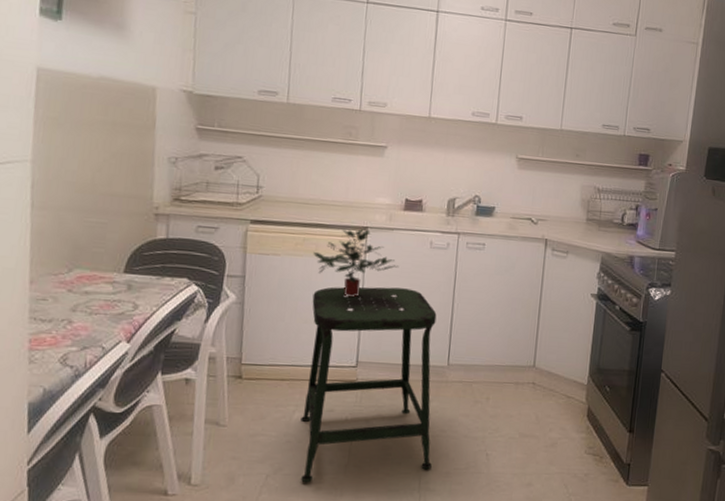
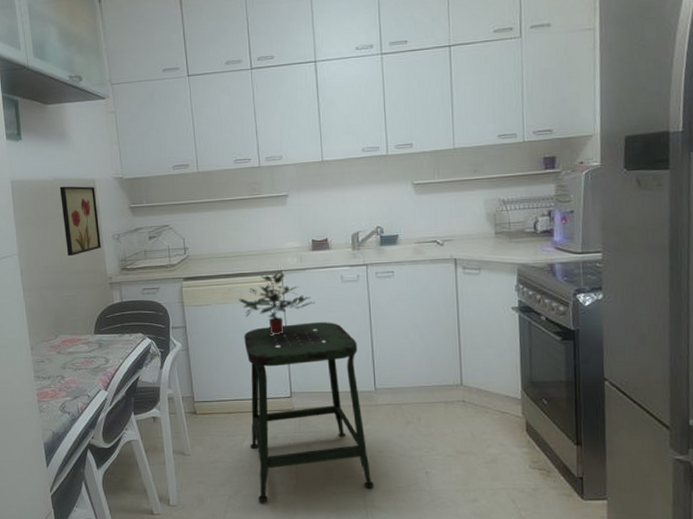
wall art: none [102,87,155,175] -> present [59,186,101,257]

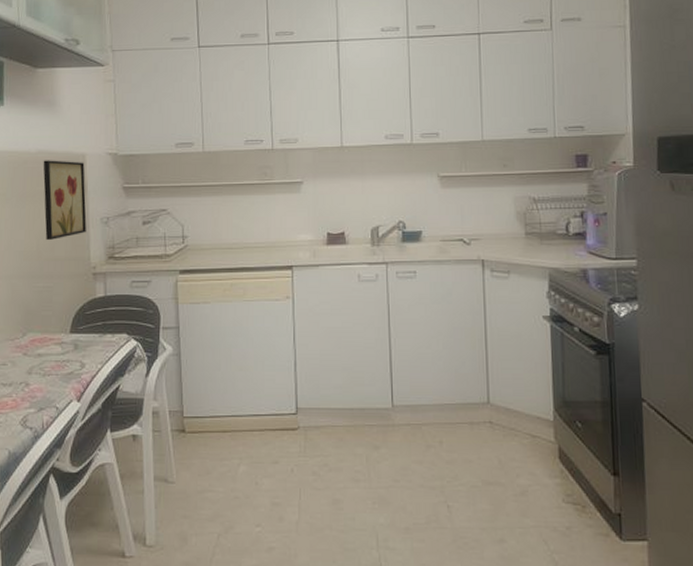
potted plant: present [239,271,316,334] -> none [242,267,329,339]
stool: present [244,322,374,503] -> none [245,327,388,542]

